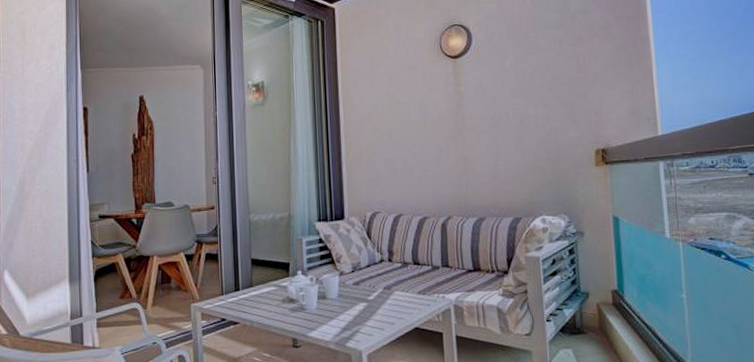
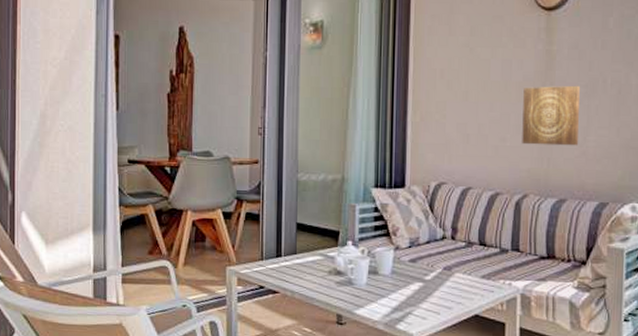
wall art: none [439,119,491,173] -> present [522,85,580,146]

